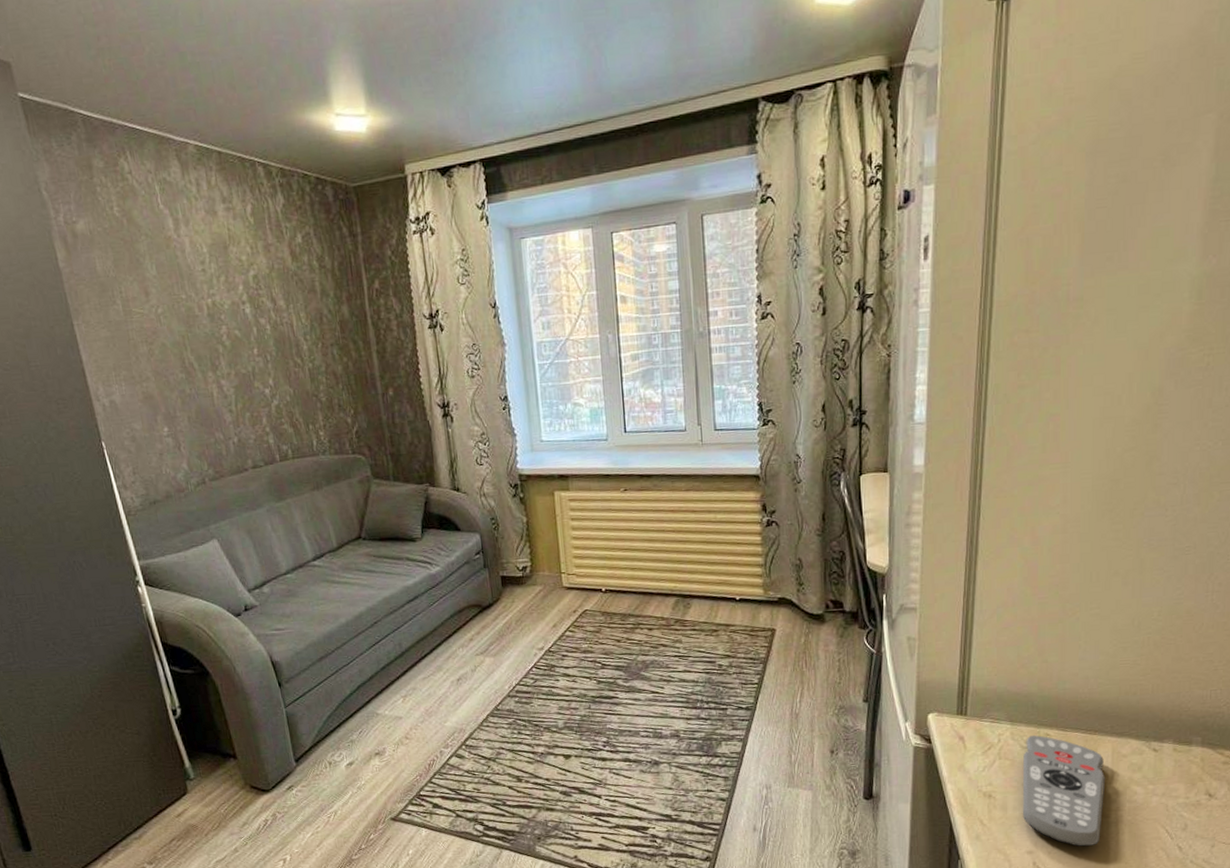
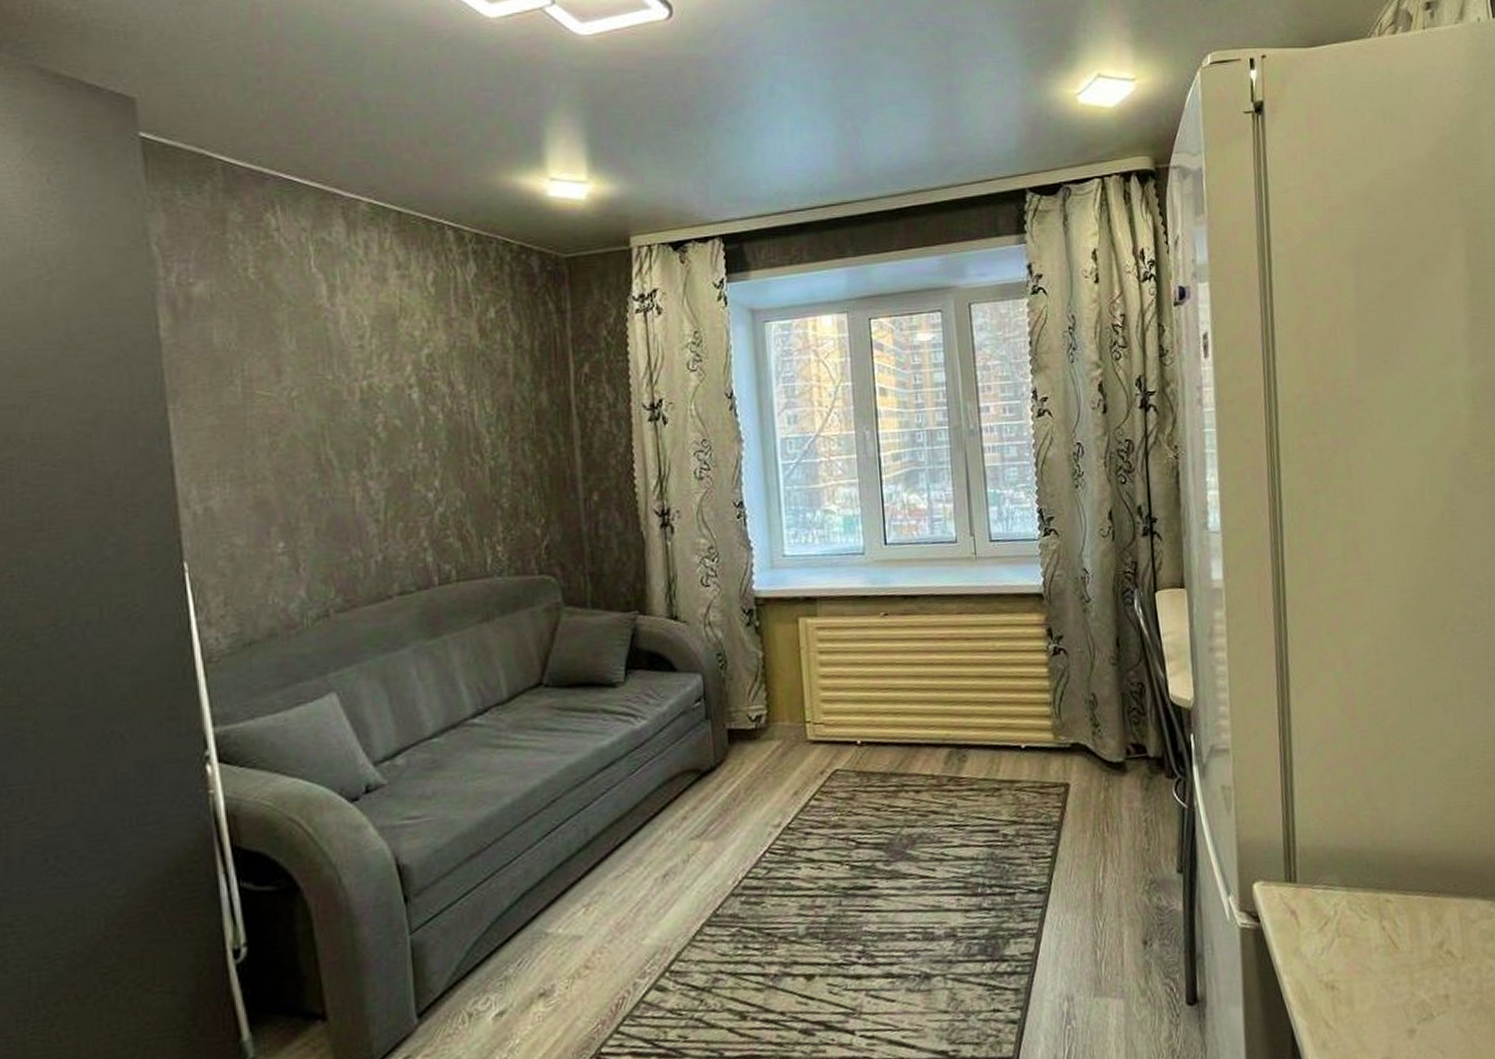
remote control: present [1022,735,1106,847] -> none [1364,902,1461,1046]

